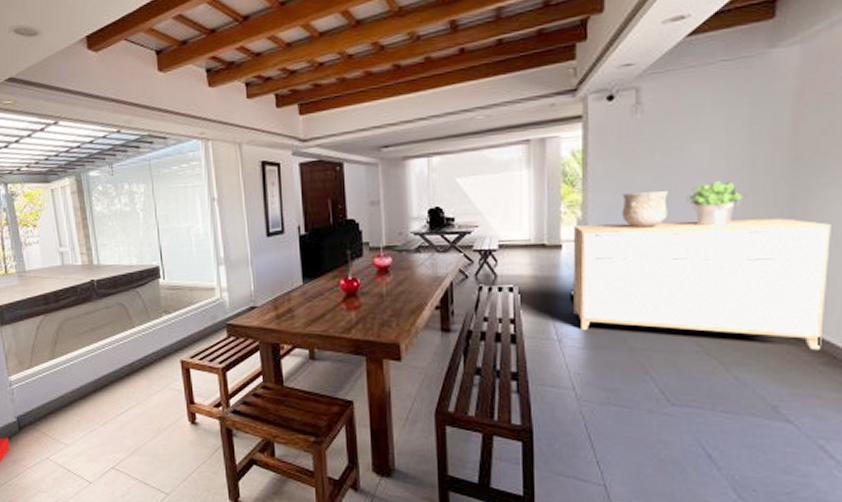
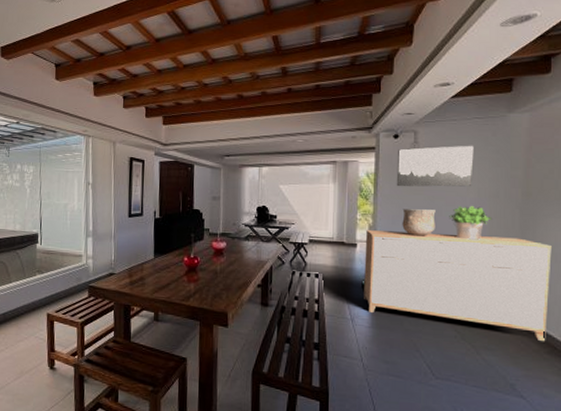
wall art: none [612,98,720,166] -> present [396,145,474,187]

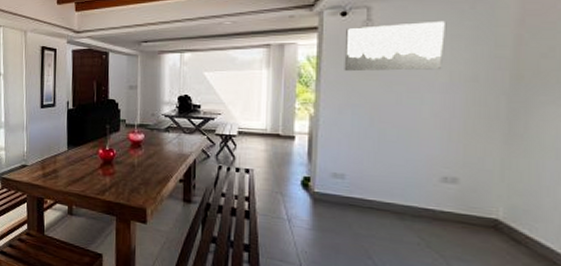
sideboard: present [364,230,552,342] -> none [303,121,551,255]
vessel: present [402,209,436,236] -> none [351,96,394,128]
potted plant: present [449,206,492,240] -> none [411,92,469,132]

